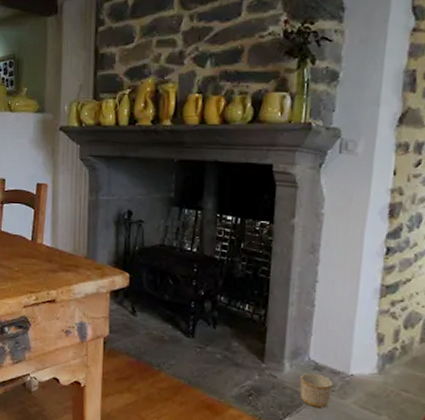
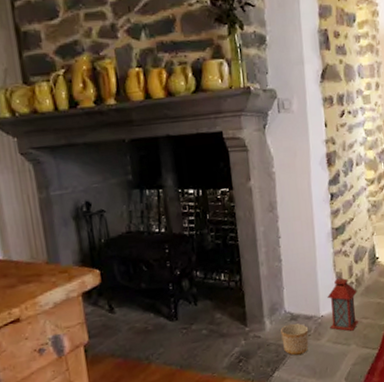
lantern: none [359,330,401,401] -> present [327,268,359,331]

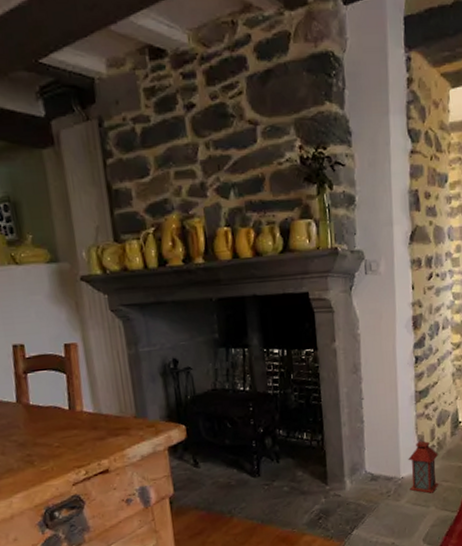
planter: present [281,323,309,355] -> none [361,483,389,515]

